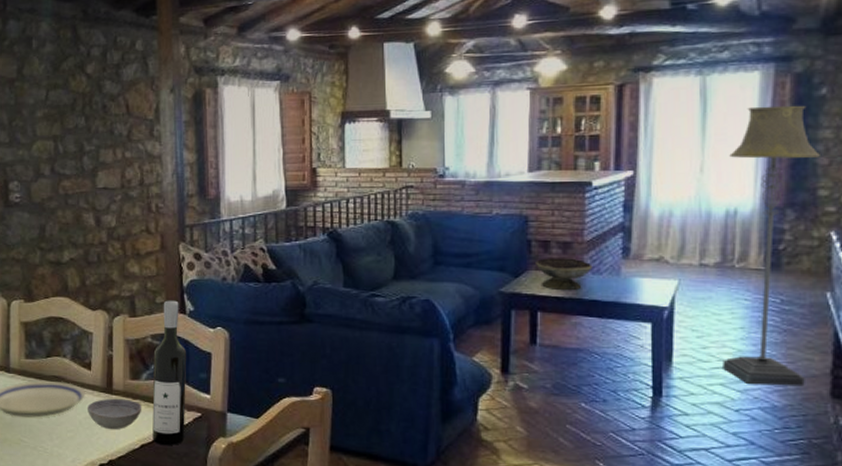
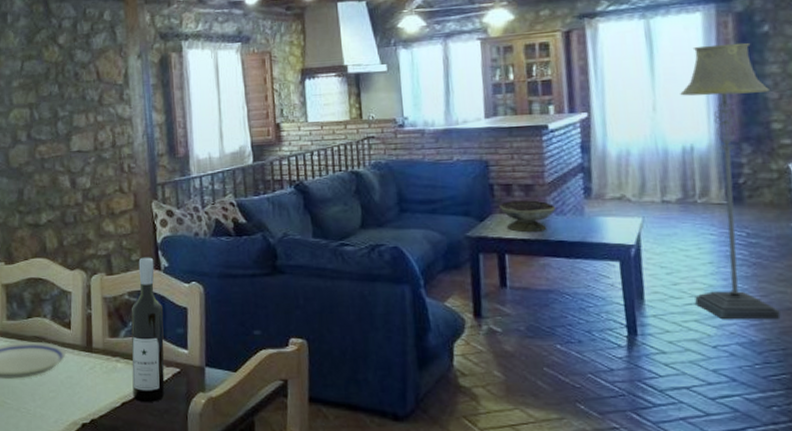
bowl: present [88,398,142,430] -> none [68,356,122,389]

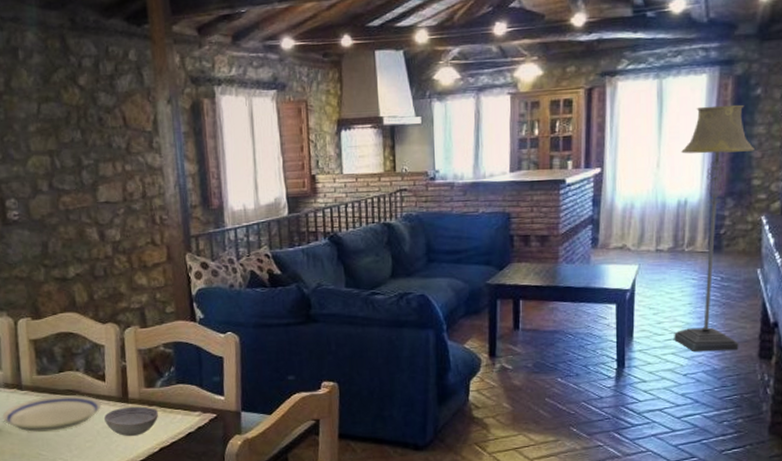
bowl: none [68,356,122,389] -> present [104,406,159,437]
bottle: present [131,257,165,403] -> none [166,309,202,447]
decorative bowl: present [499,200,556,232] -> none [517,250,567,279]

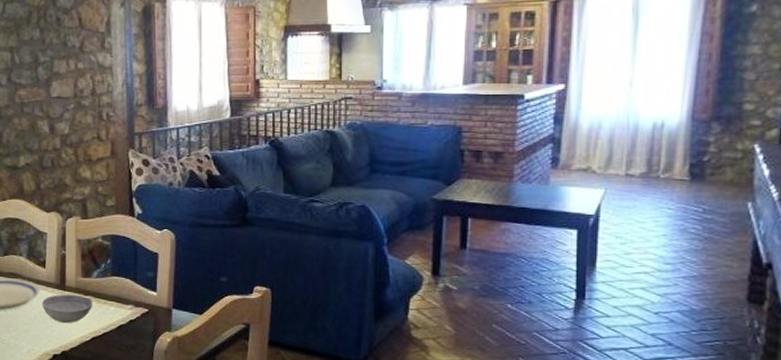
floor lamp: present [674,104,755,352] -> none [644,21,747,292]

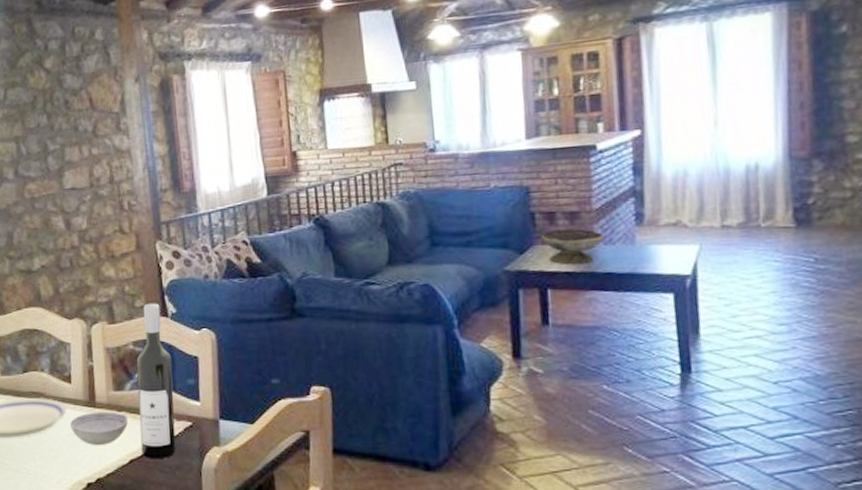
bottle: none [103,203,134,339] -> present [136,303,177,460]
decorative bowl: none [468,167,523,197] -> present [541,229,604,264]

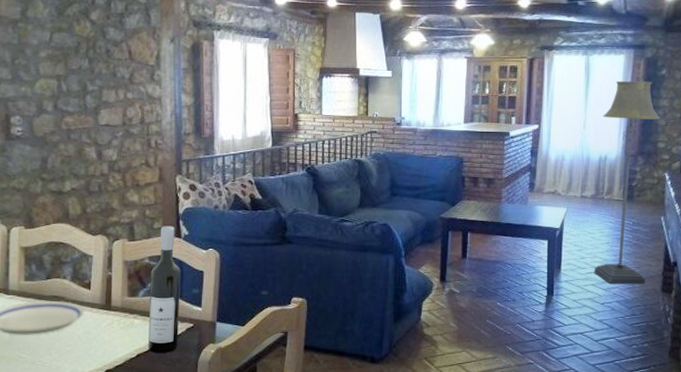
bowl: present [70,411,129,446] -> none [86,314,139,343]
decorative bowl: present [541,229,604,264] -> none [467,191,508,215]
floor lamp: none [745,46,849,353] -> present [594,80,660,285]

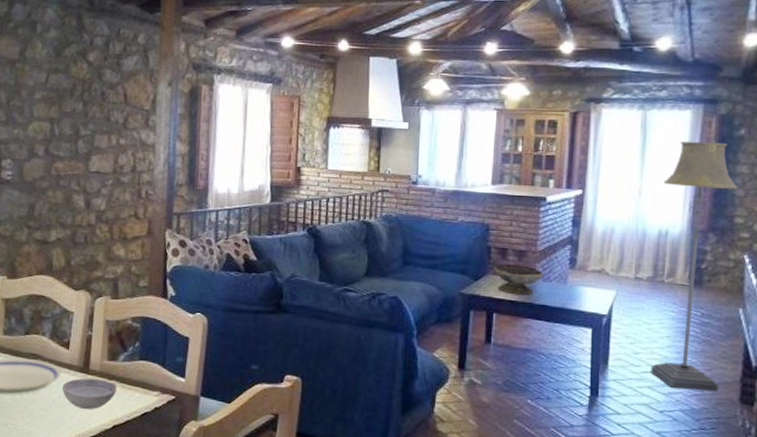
bowl: none [86,314,139,343] -> present [62,378,118,410]
bottle: present [148,226,180,354] -> none [125,284,165,428]
decorative bowl: none [467,191,508,215] -> present [494,264,544,295]

